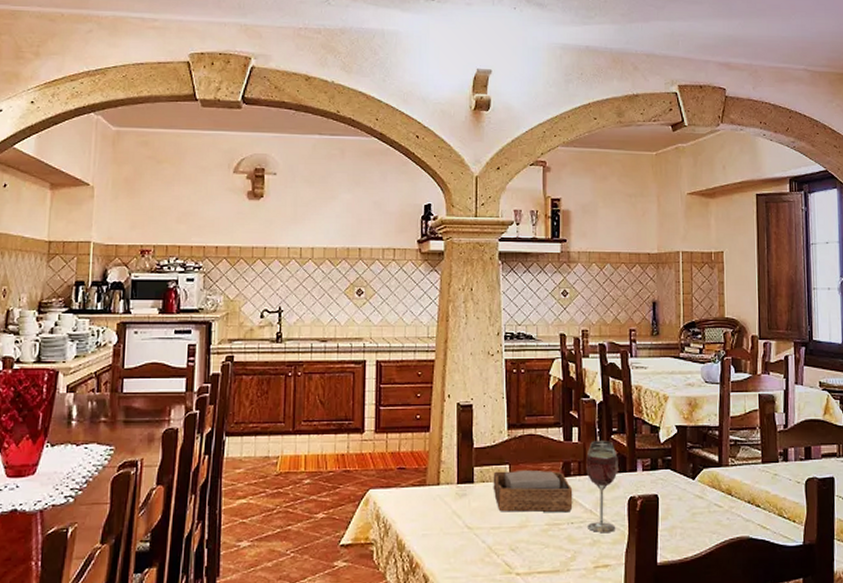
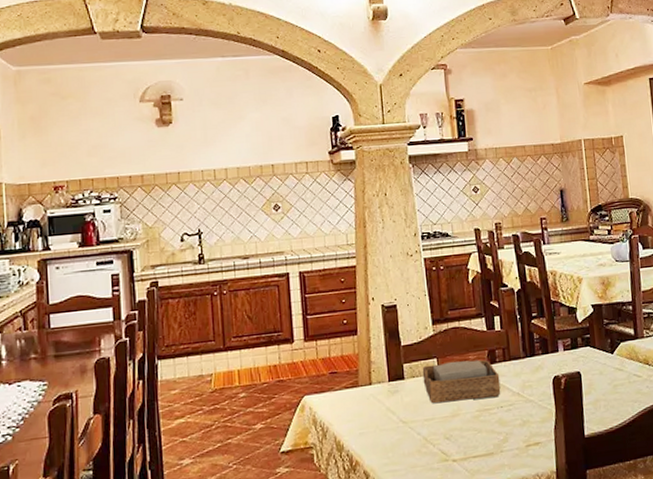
wineglass: present [586,441,618,532] -> none [509,326,543,413]

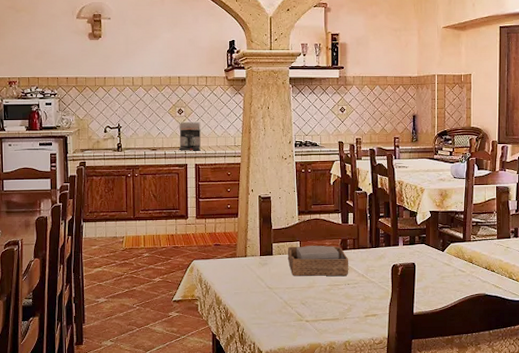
coffee maker: none [276,219,305,257] -> present [178,122,202,151]

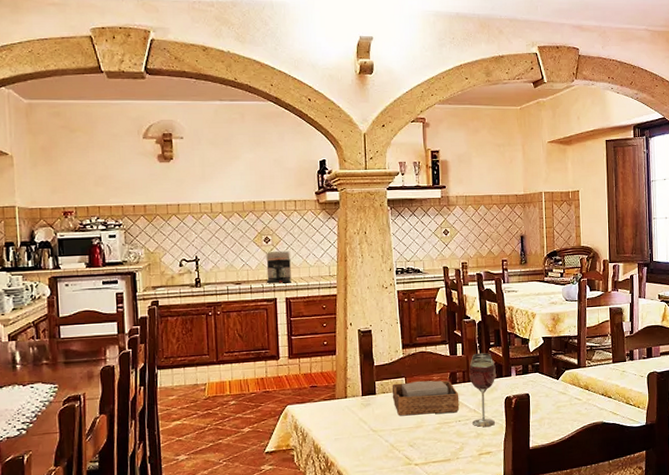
wineglass: none [359,223,384,291] -> present [469,353,496,427]

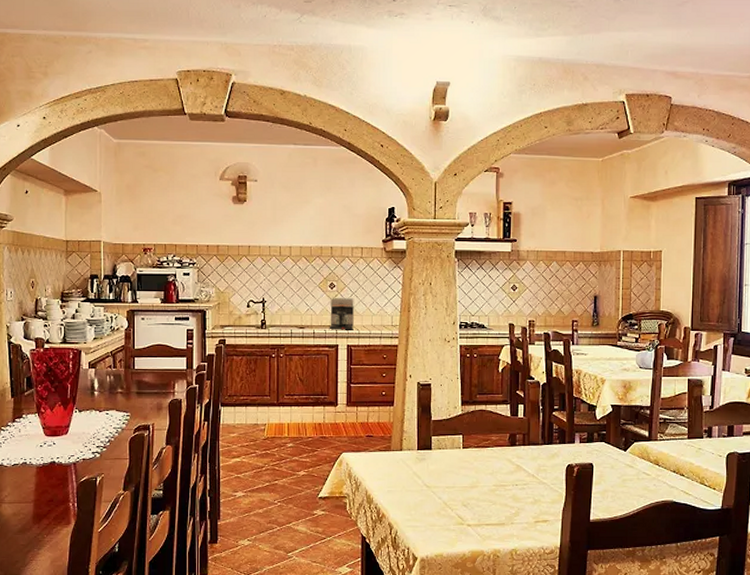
napkin holder: present [392,380,460,416] -> none [448,439,518,476]
wineglass: present [469,353,496,427] -> none [530,417,558,493]

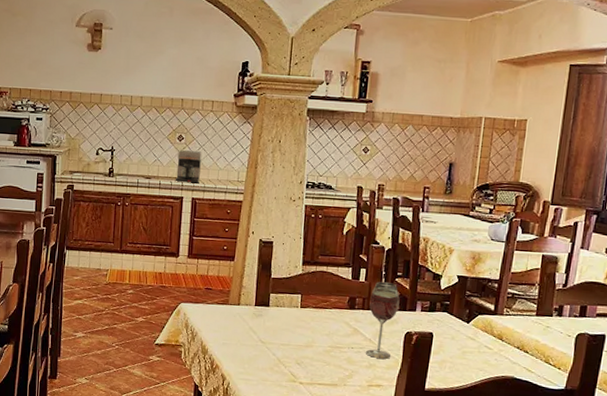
wineglass: none [530,417,558,493] -> present [366,282,400,359]

